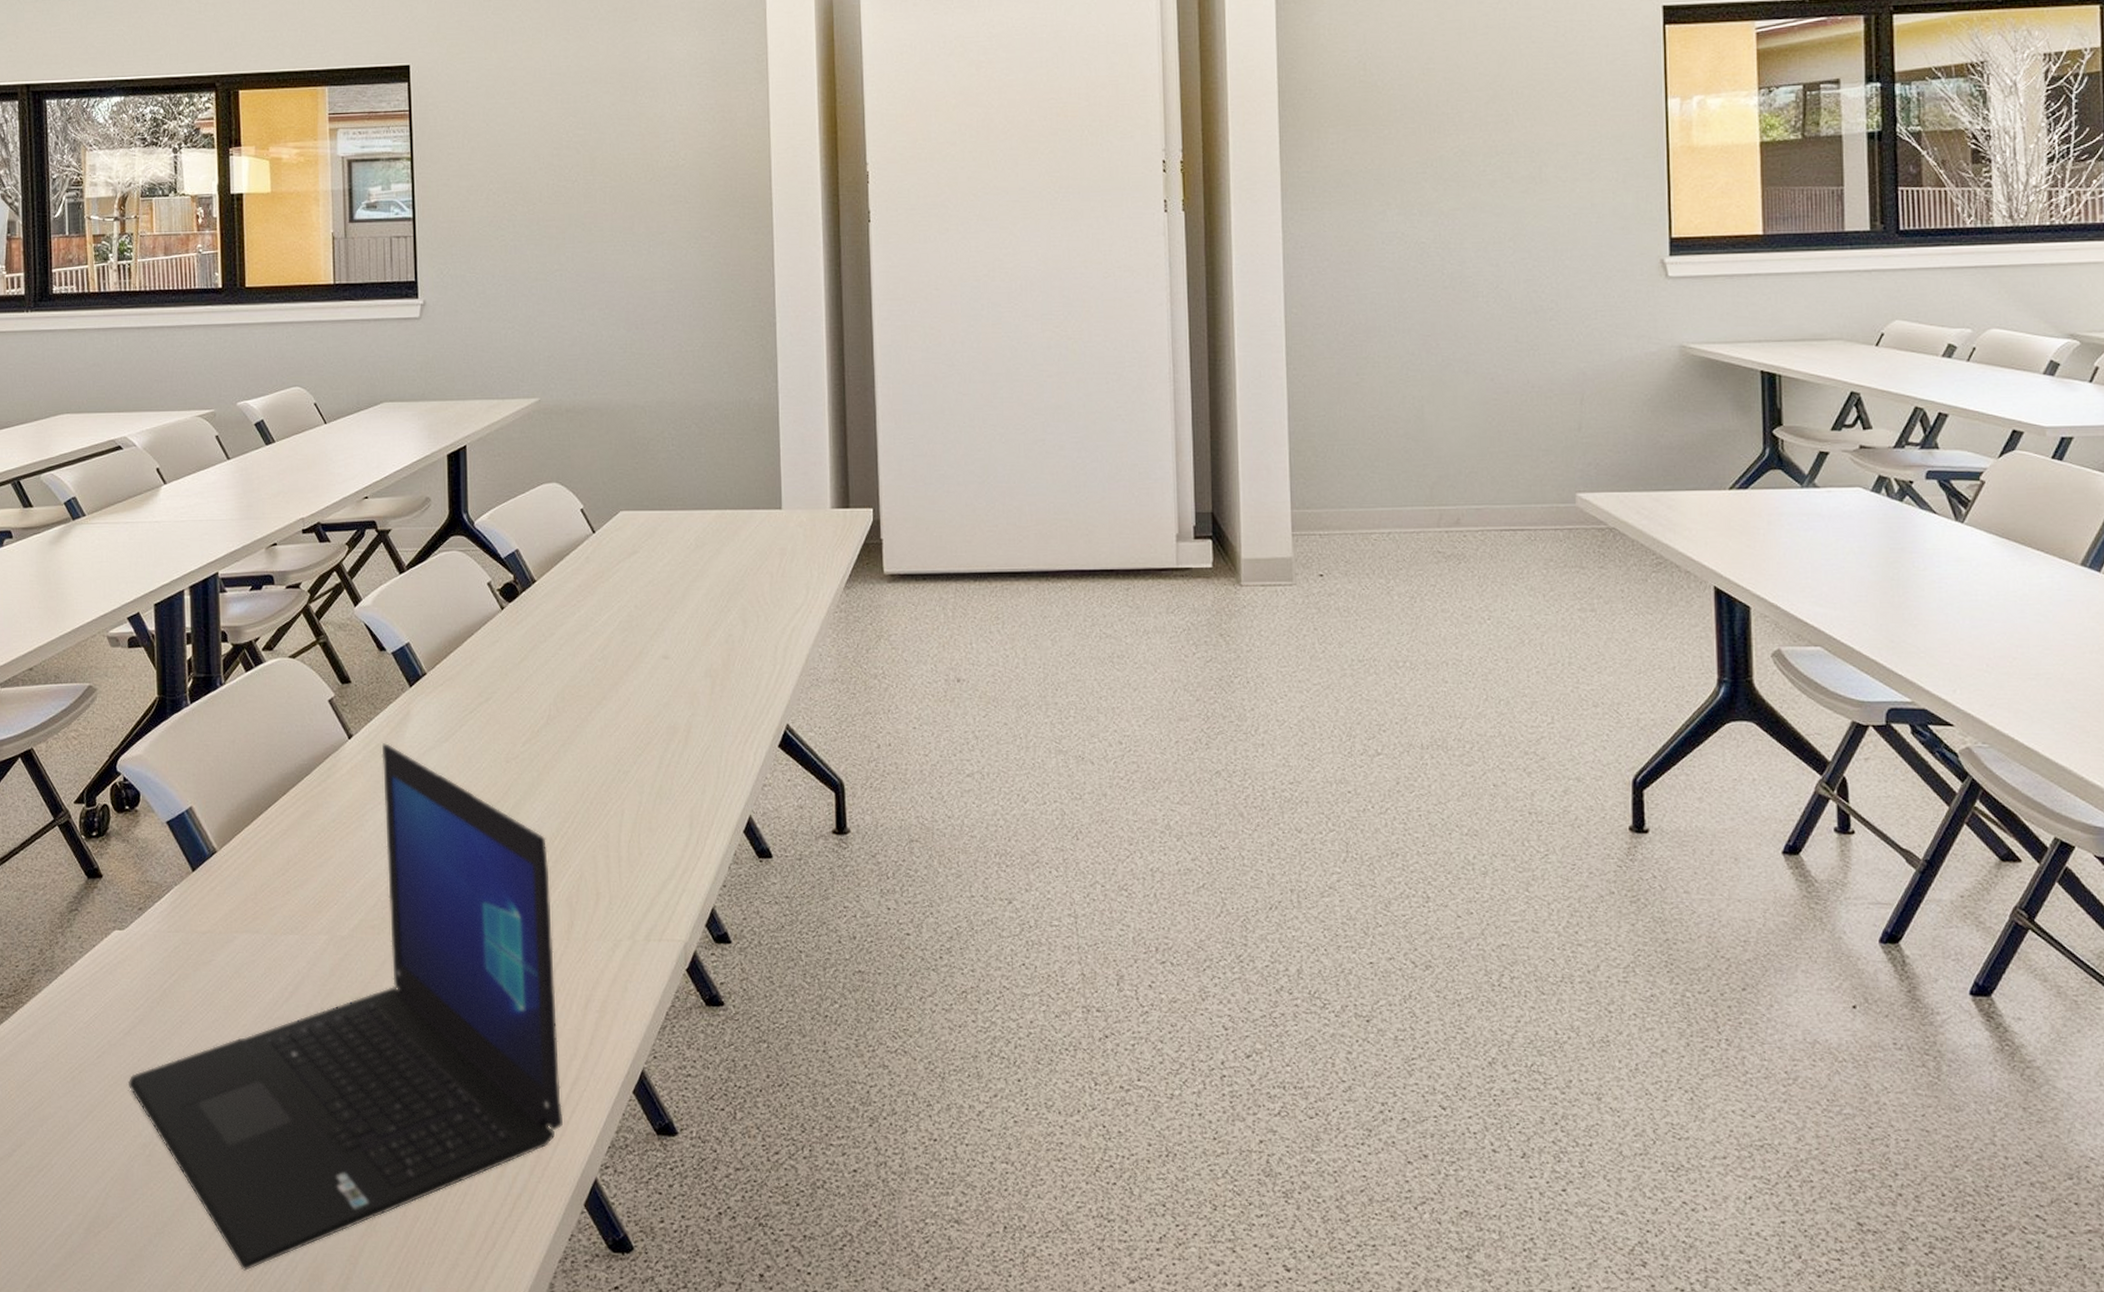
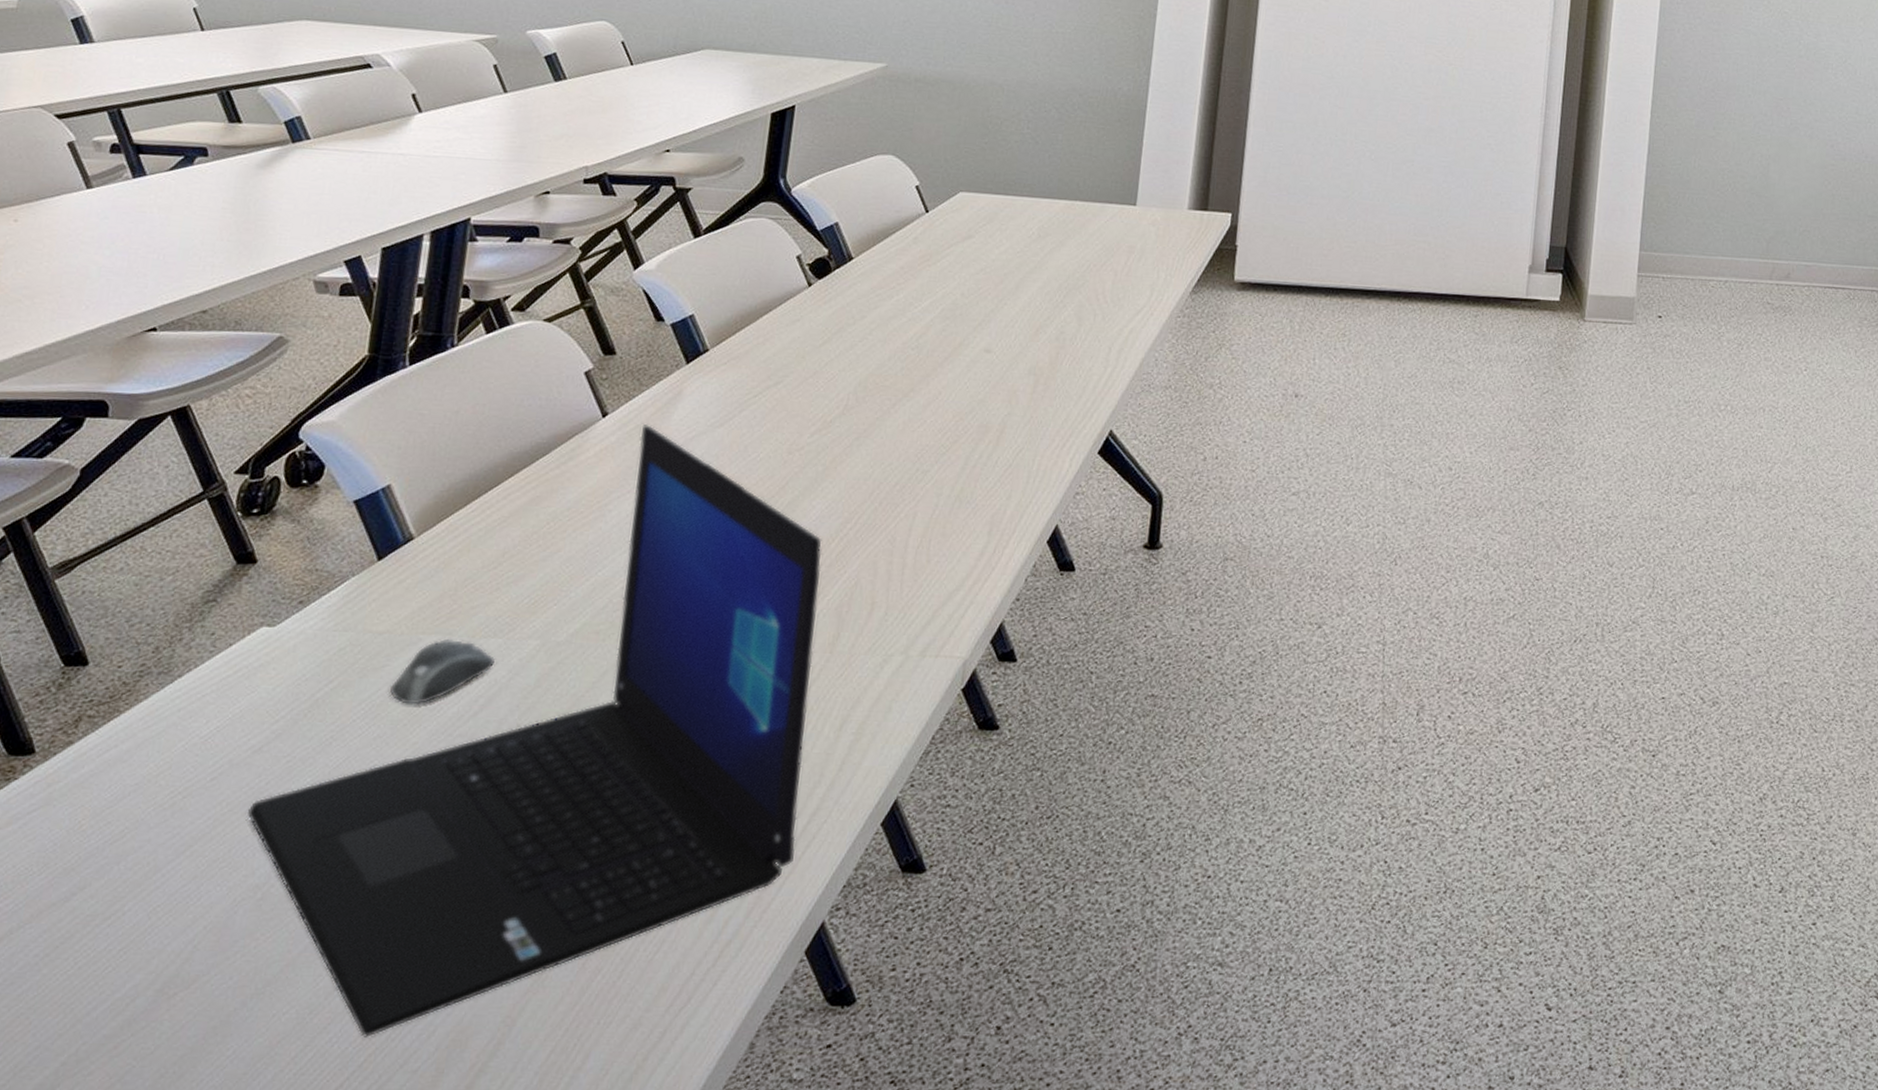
computer mouse: none [218,936,296,993] -> present [389,638,496,705]

